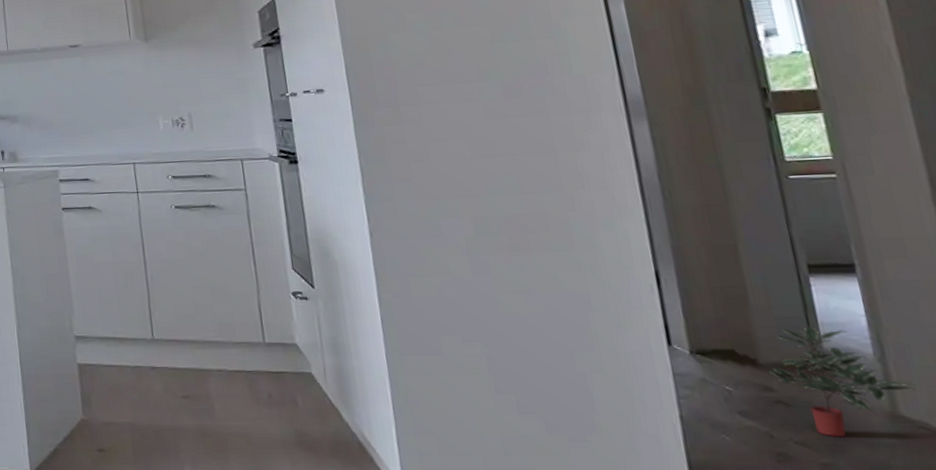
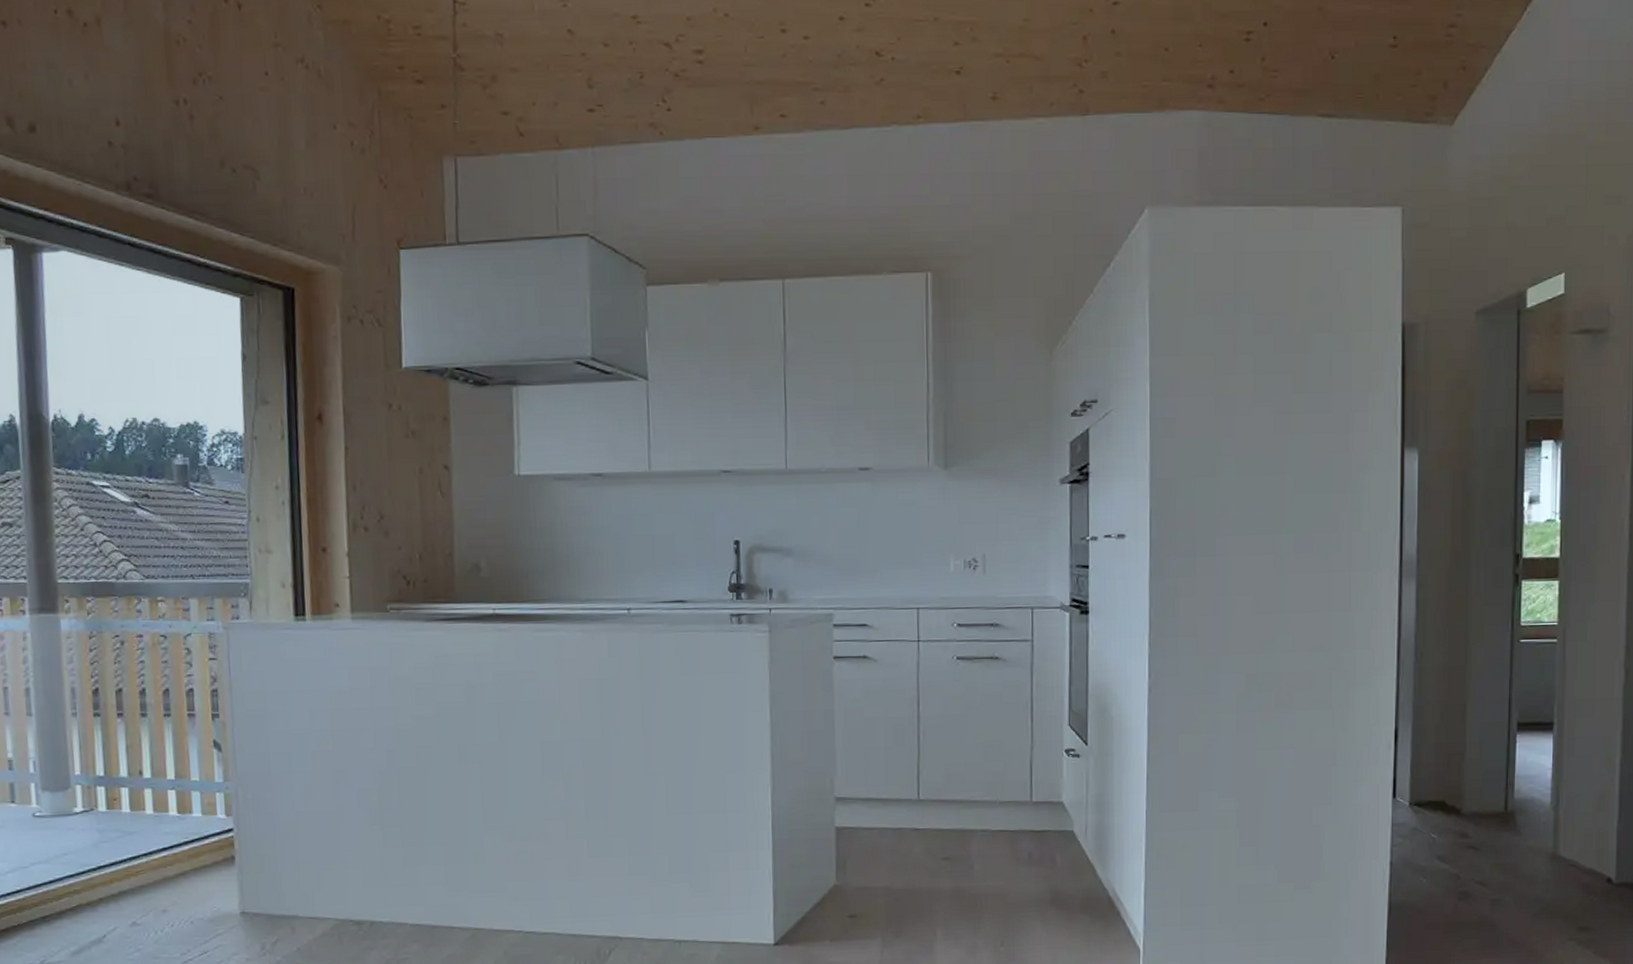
potted plant: present [767,327,917,437] -> none [1467,779,1577,876]

